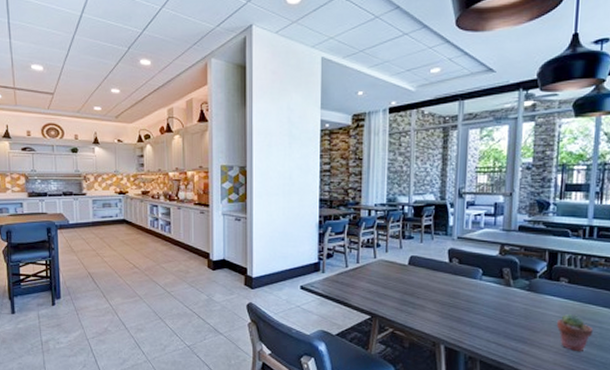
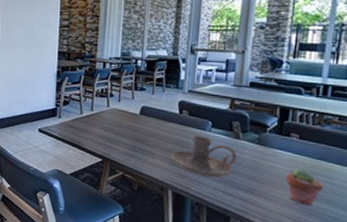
candle holder: none [442,285,508,329] -> present [170,135,237,178]

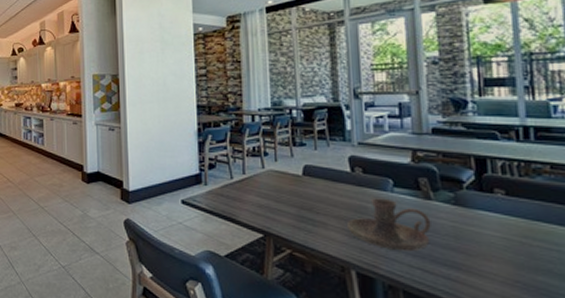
potted succulent: present [285,168,324,205] -> none [497,233,550,281]

